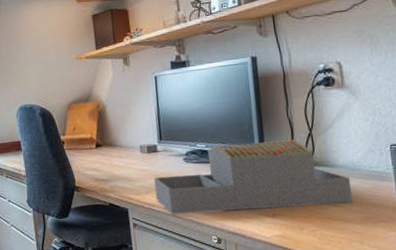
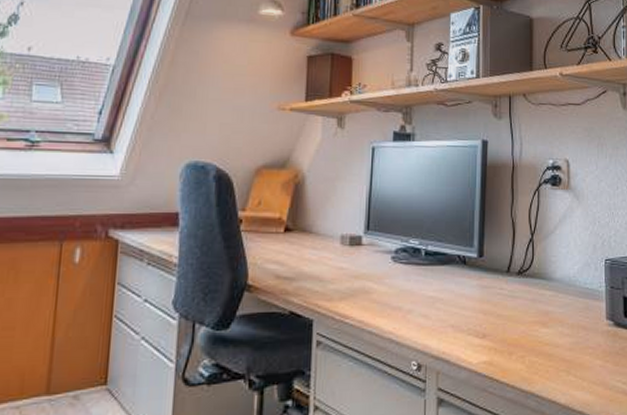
architectural model: present [153,139,353,214] -> none [350,243,565,330]

